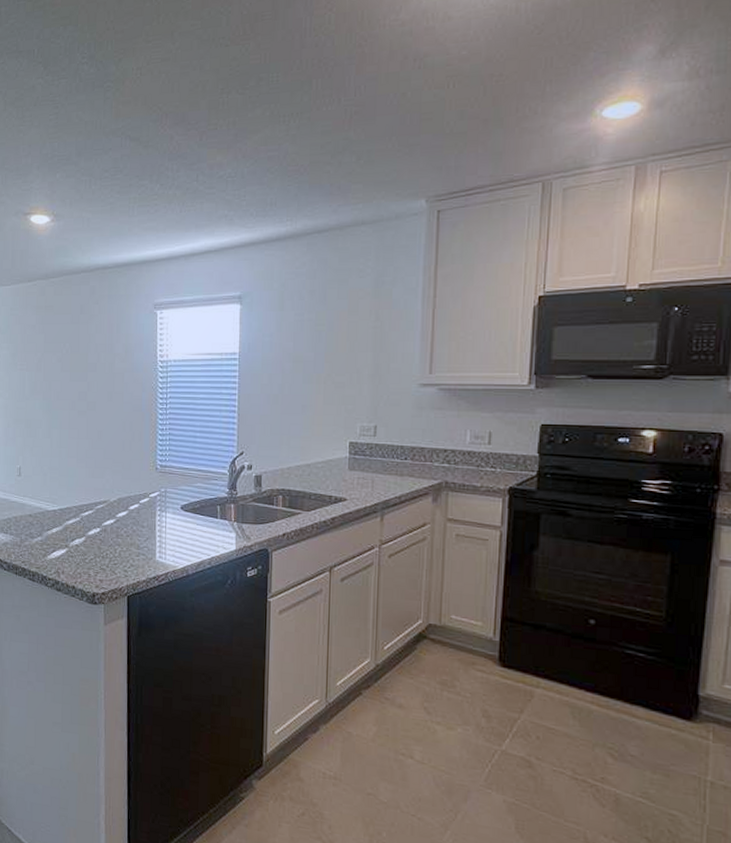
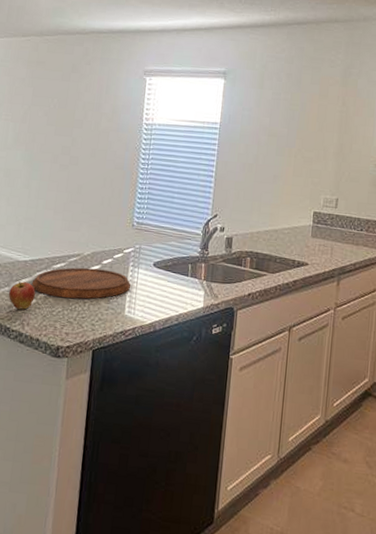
fruit: none [41,531,67,558] -> present [8,281,36,310]
cutting board: none [62,514,160,546] -> present [31,267,131,299]

